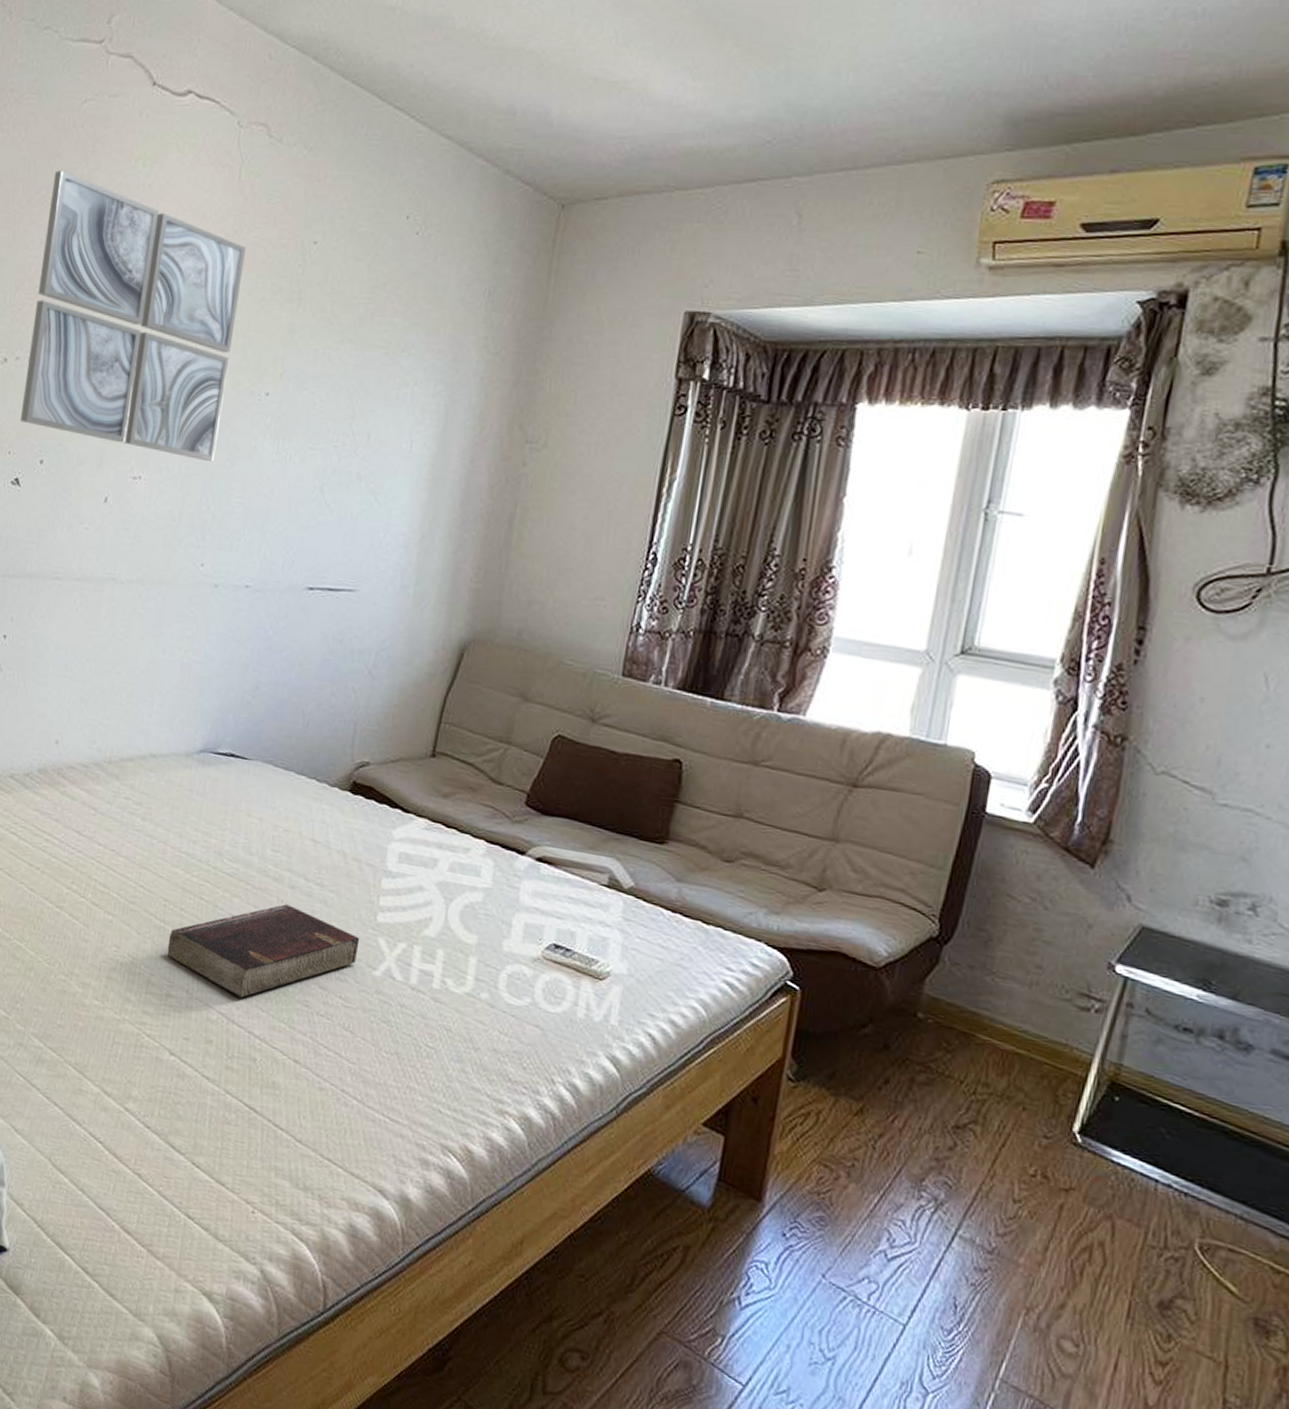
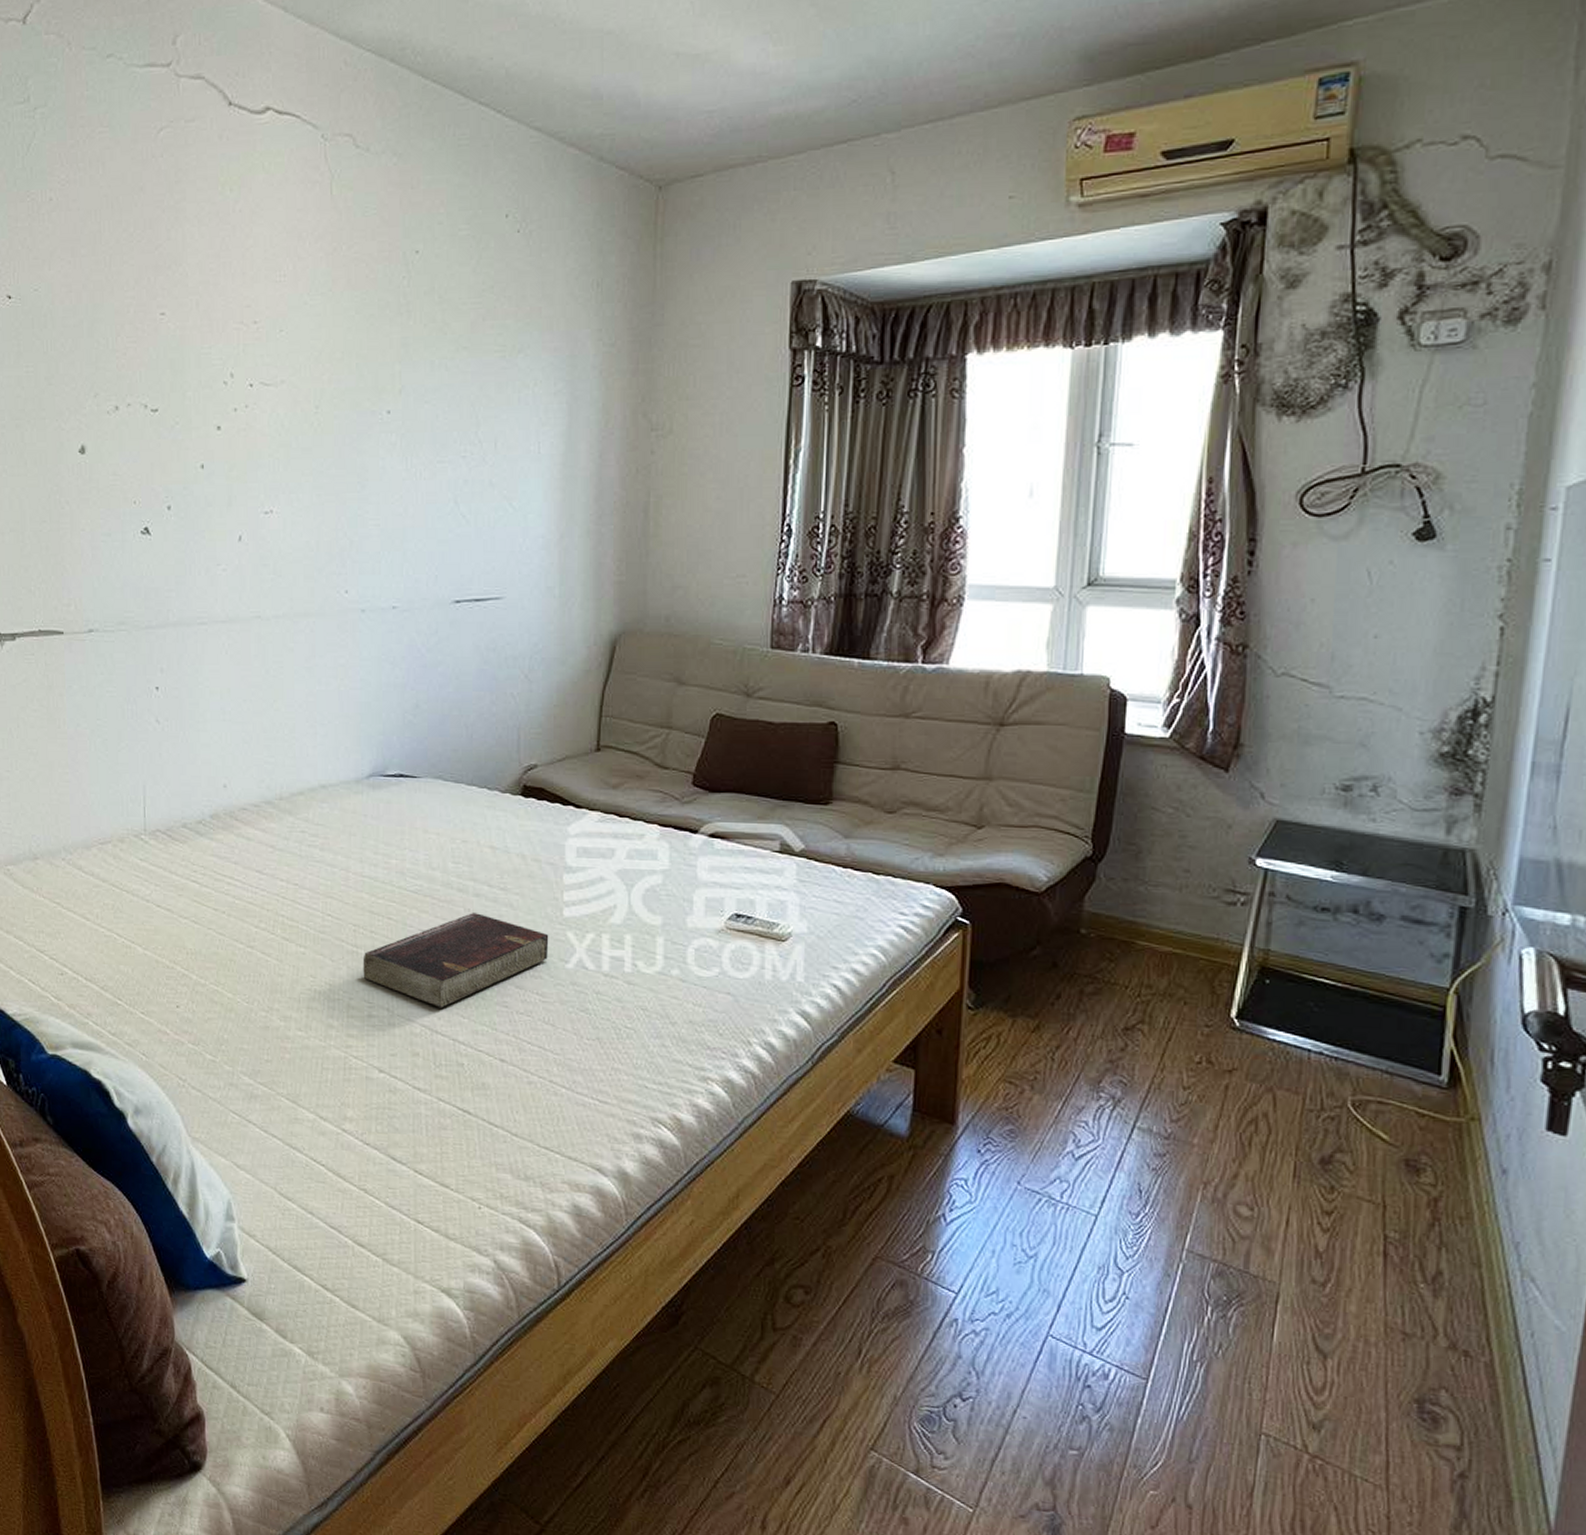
wall art: present [19,170,246,462] -> none [139,205,348,488]

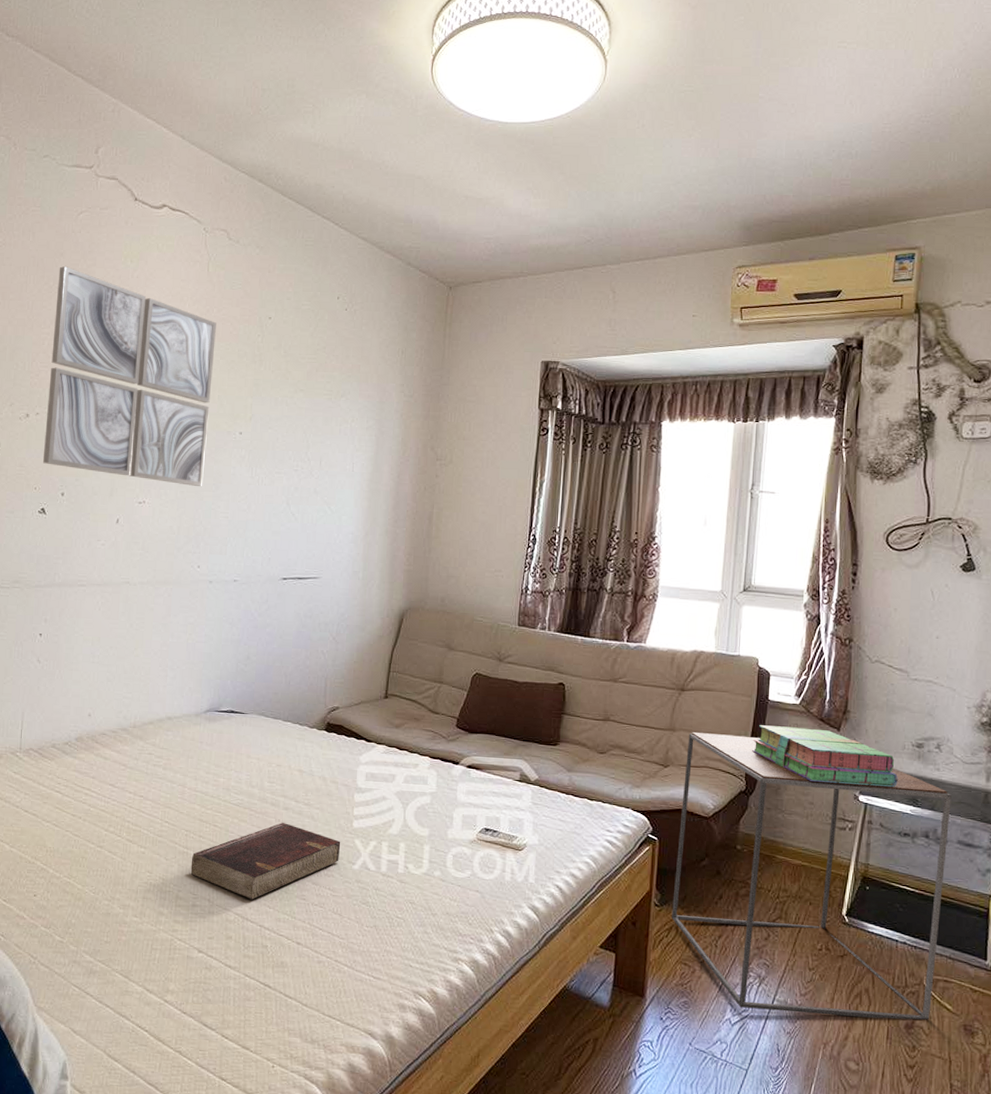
wall art: none [139,205,348,488] -> present [42,266,216,487]
side table: none [991,780,1393,1153] -> present [672,731,952,1020]
stack of books: none [1101,768,1314,846] -> present [752,725,898,787]

